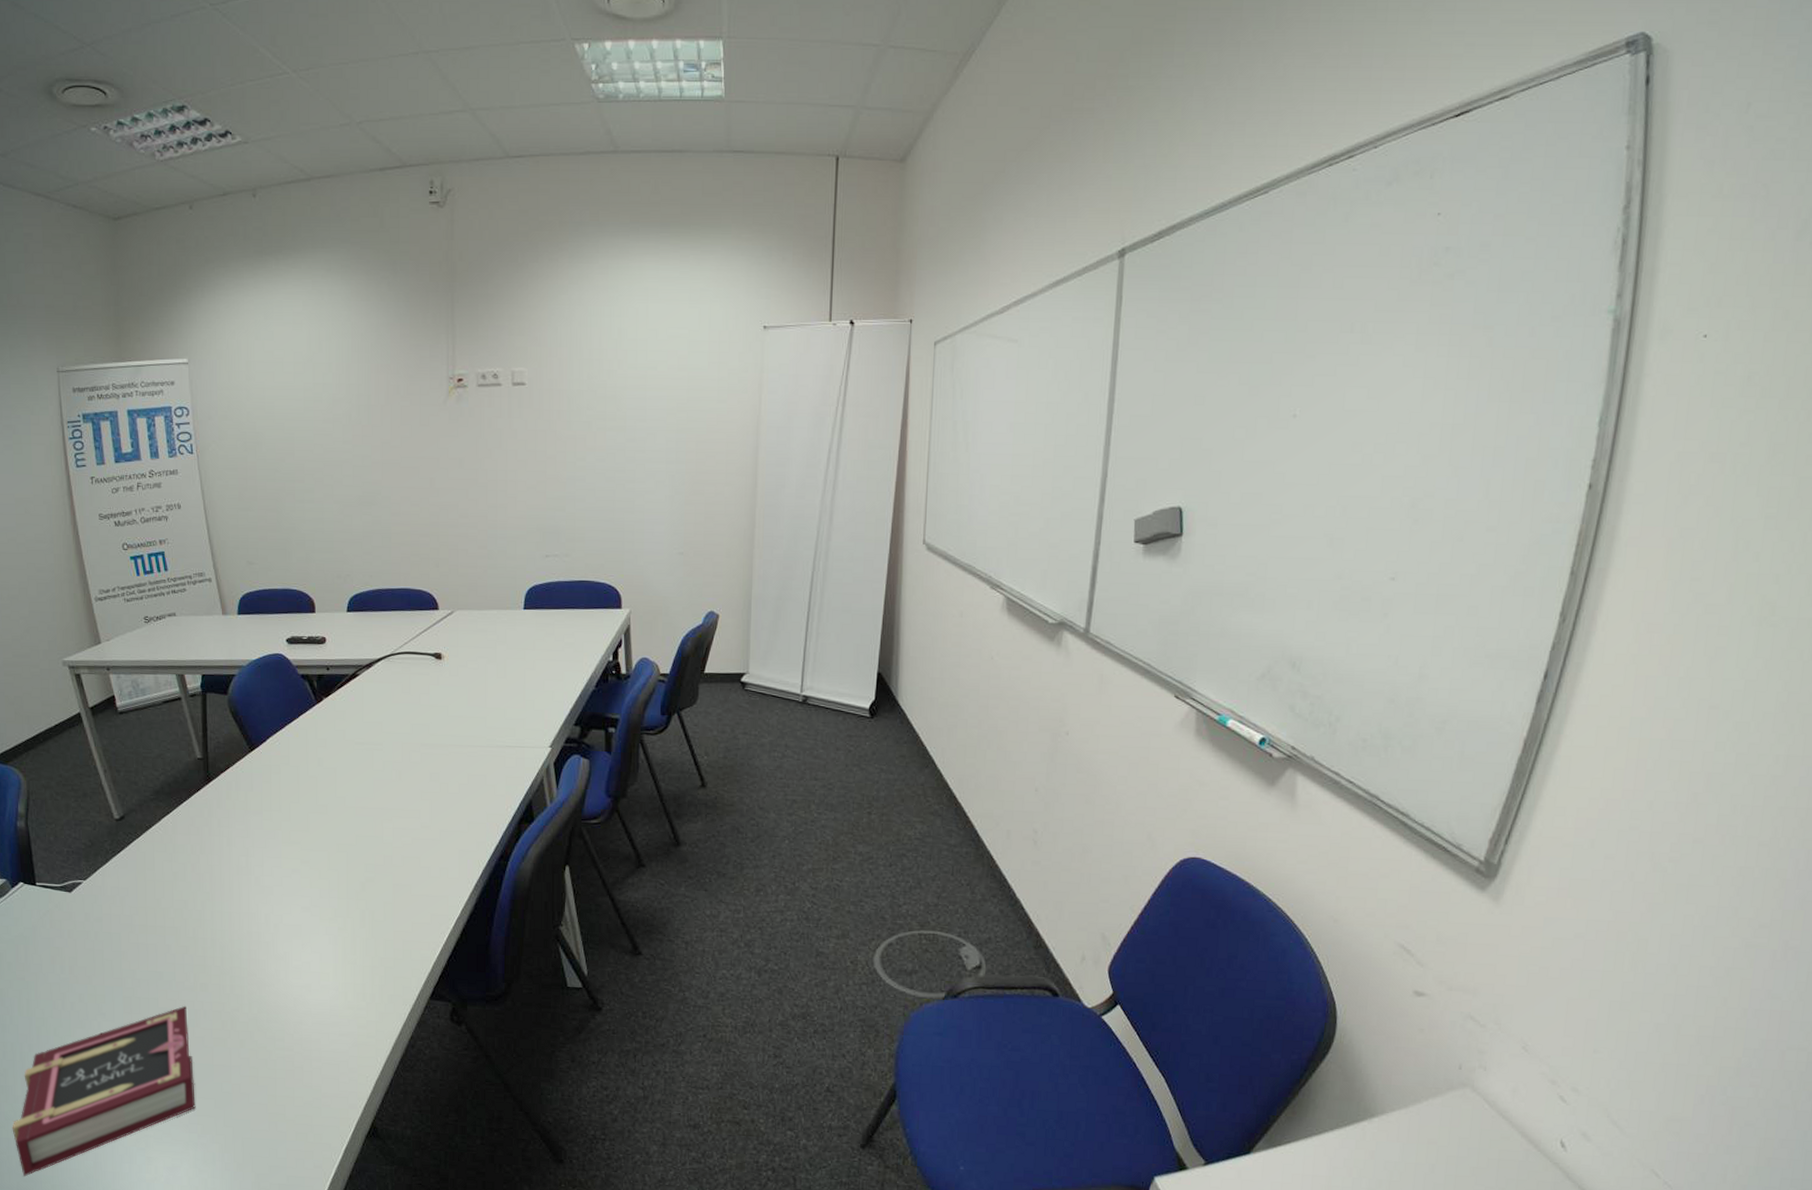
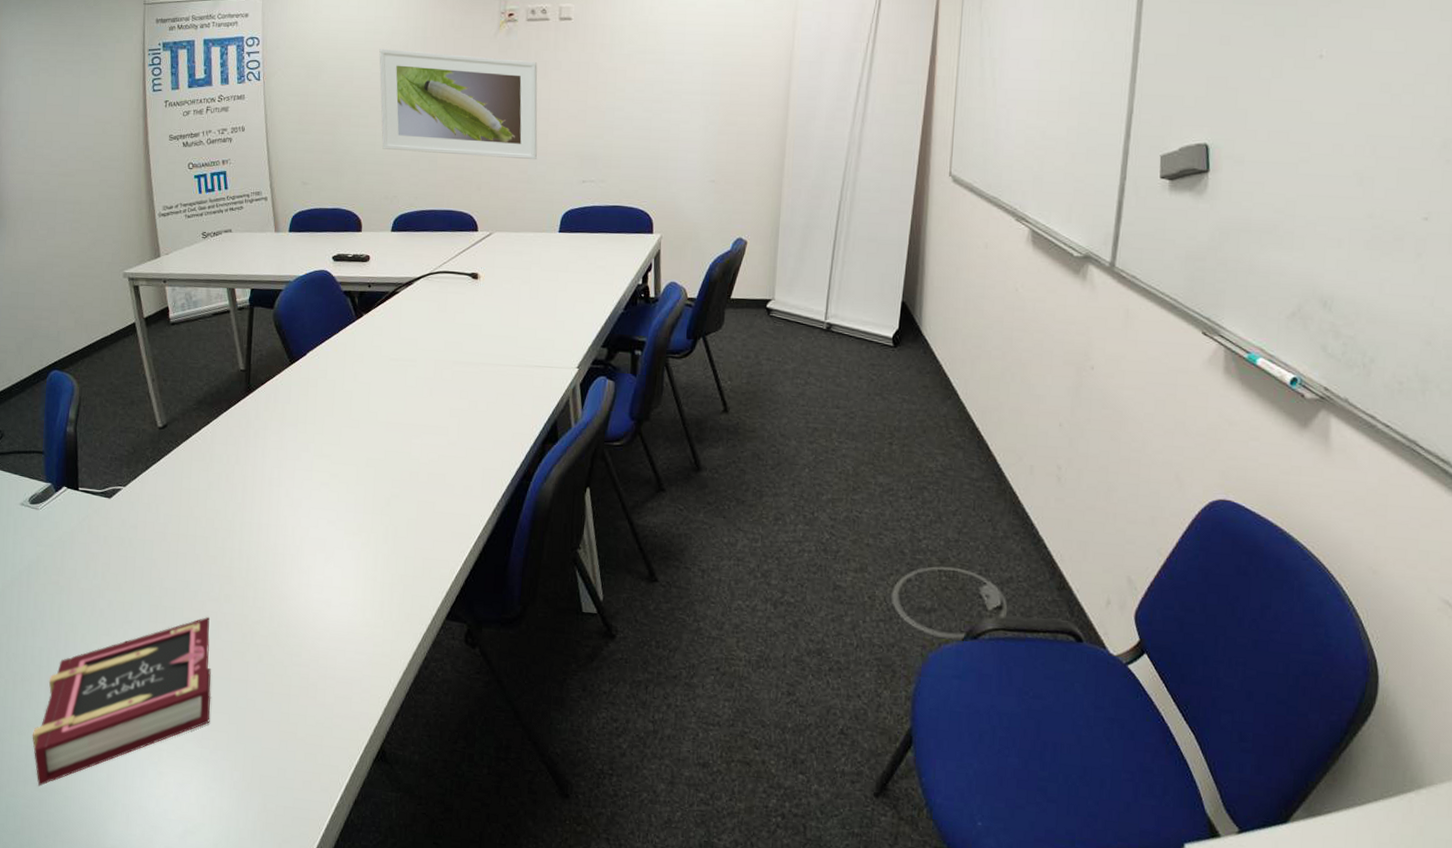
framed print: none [321,418,497,535] -> present [379,49,538,160]

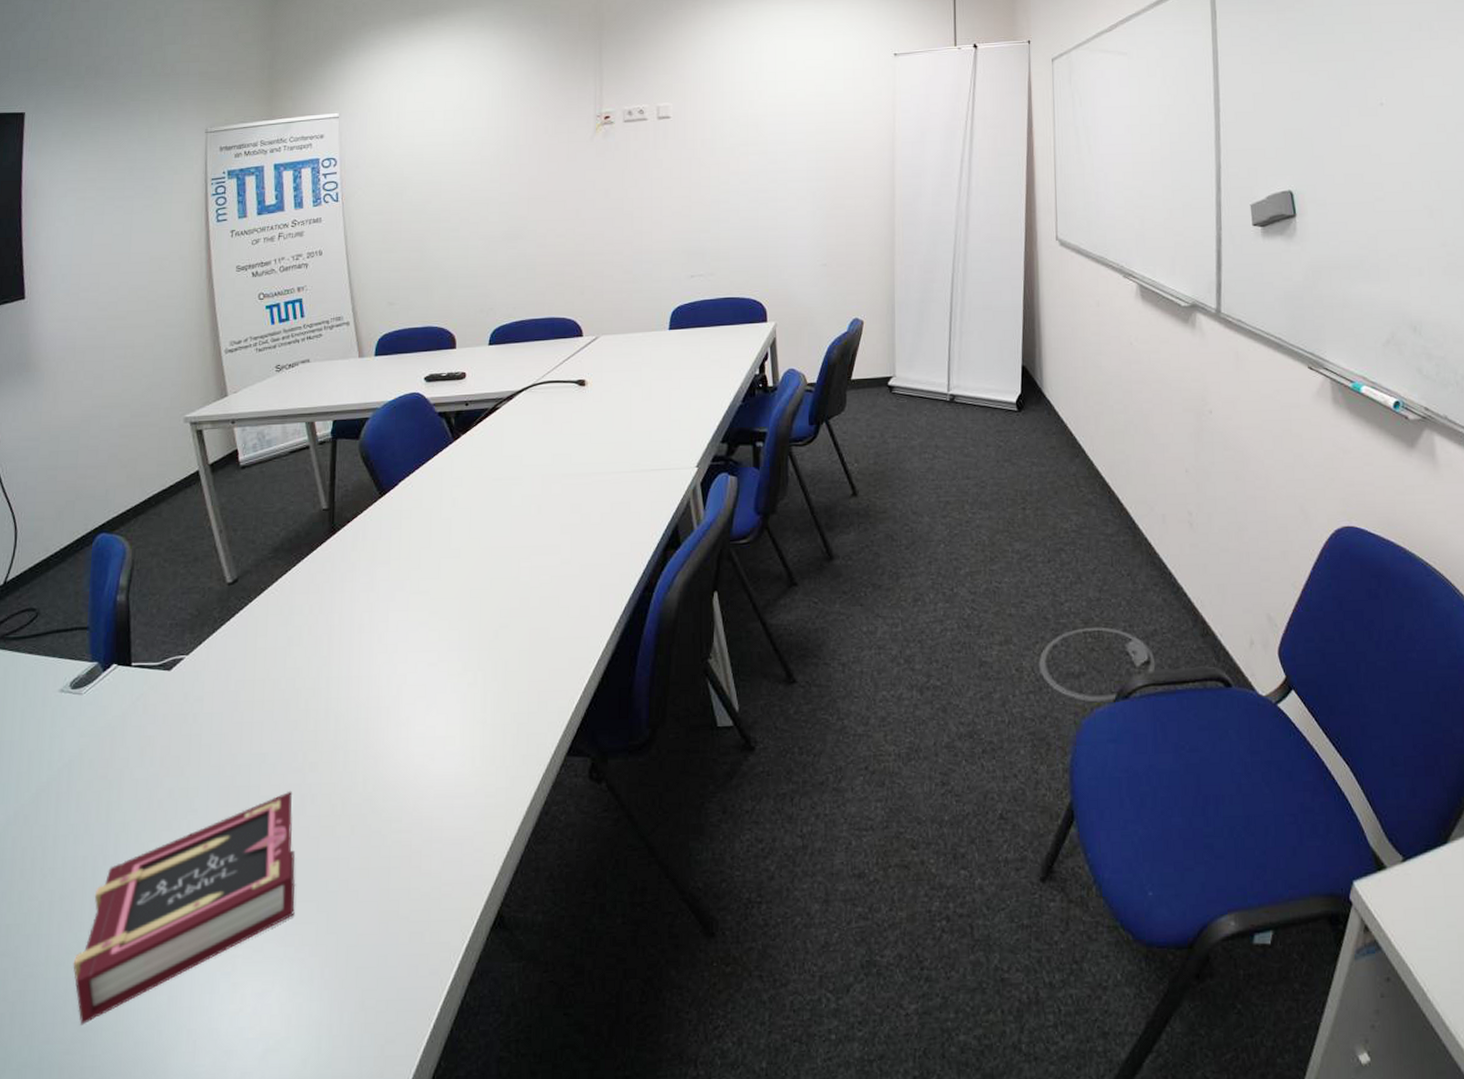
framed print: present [379,49,538,160] -> none [468,160,643,262]

